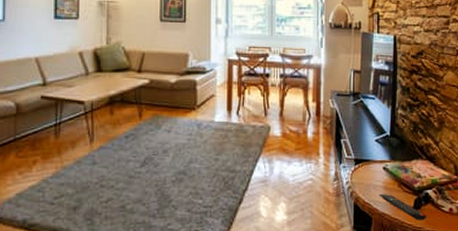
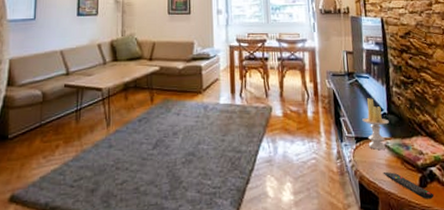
candle: none [364,120,391,172] -> present [362,98,389,150]

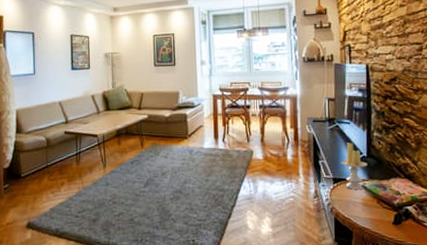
remote control: present [383,171,435,199] -> none [358,209,408,235]

